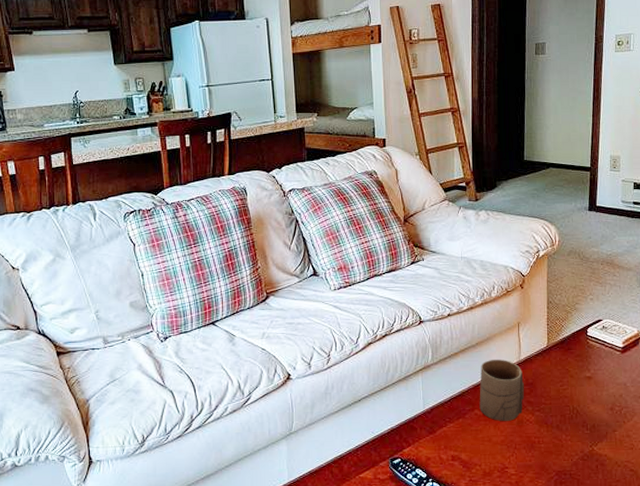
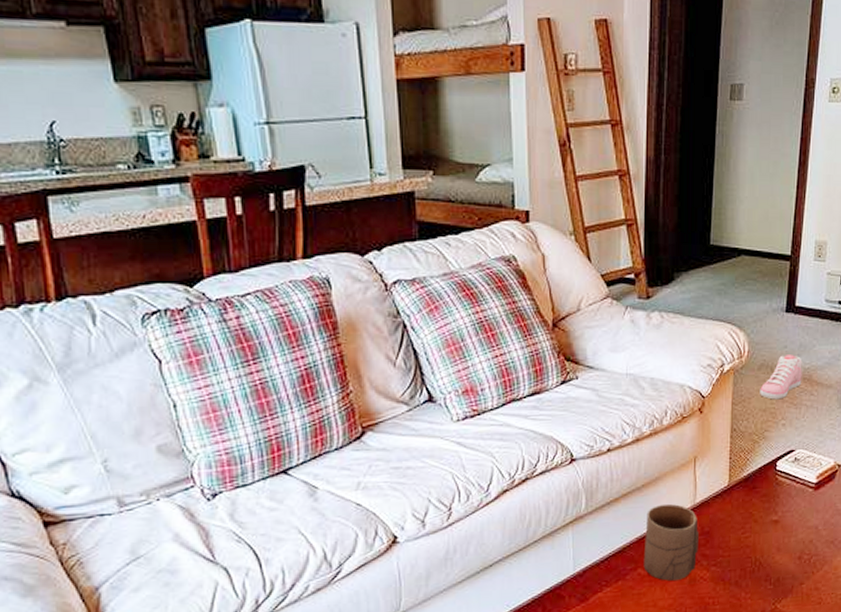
sneaker: none [570,244,605,279] -> present [760,355,802,400]

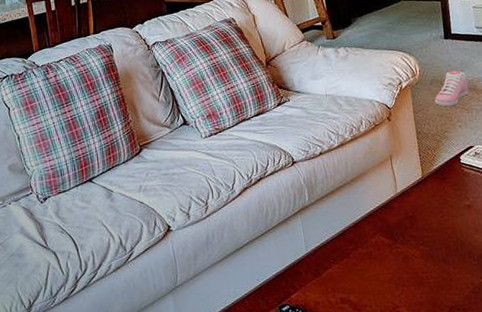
cup: present [643,503,700,581] -> none [358,194,406,258]

